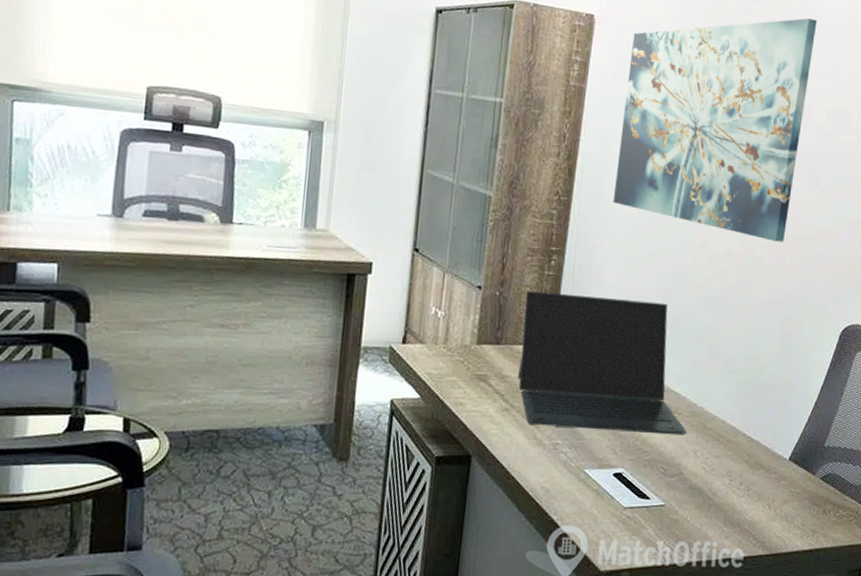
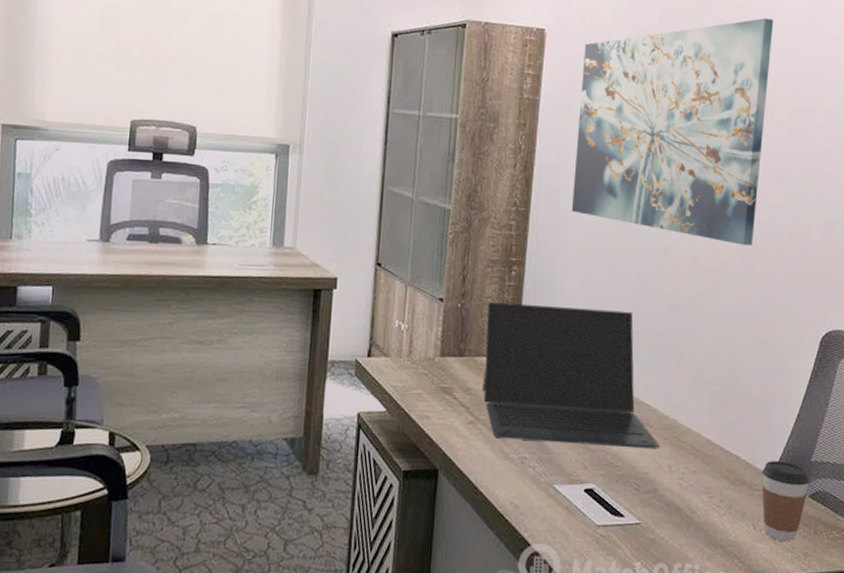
coffee cup: none [778,446,823,521] -> present [762,461,810,542]

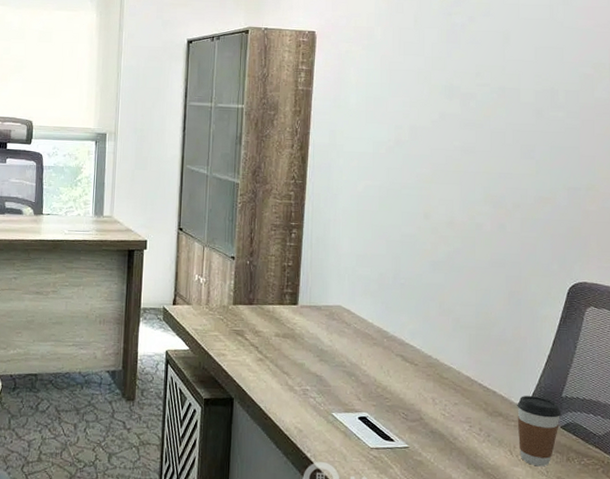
laptop computer: present [482,301,660,450] -> none [269,259,424,384]
wall art: present [571,18,774,246] -> none [341,14,517,210]

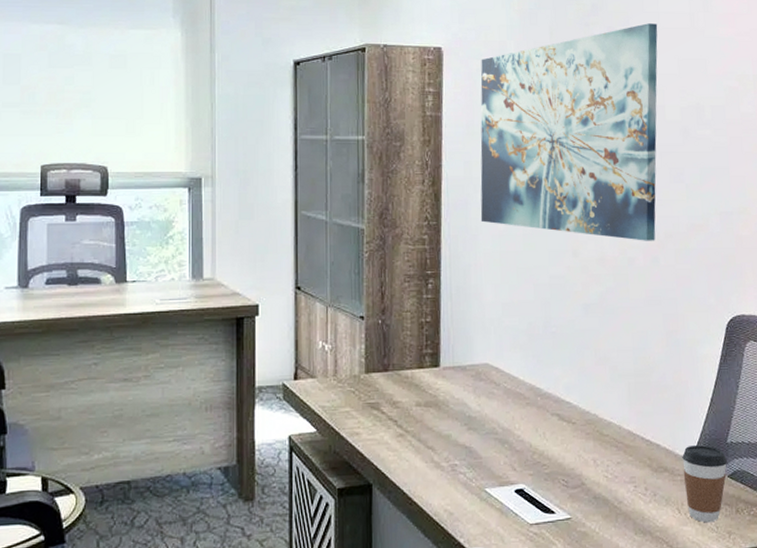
wall art: none [341,14,517,210] -> present [480,23,658,241]

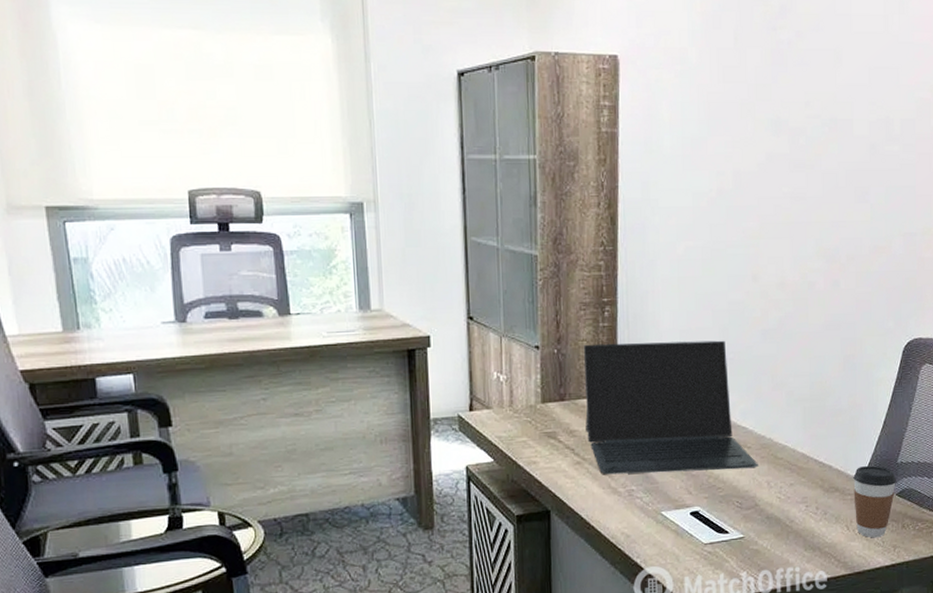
laptop computer: none [407,314,584,448] -> present [583,340,758,475]
wall art: present [480,23,658,241] -> none [658,27,850,265]

